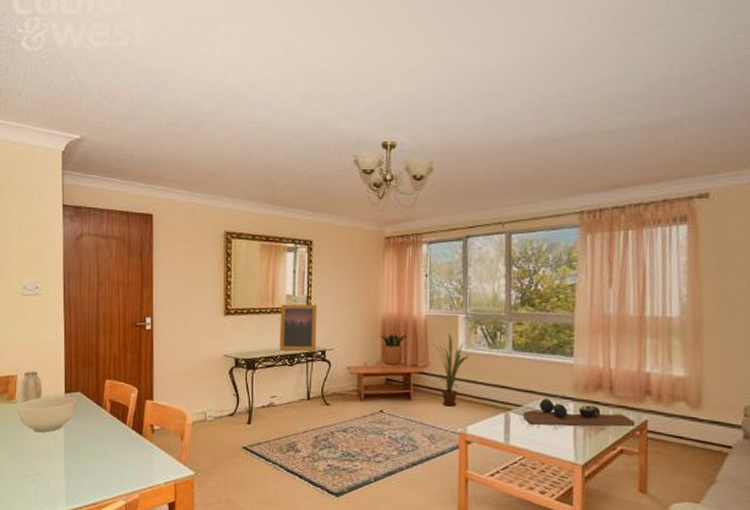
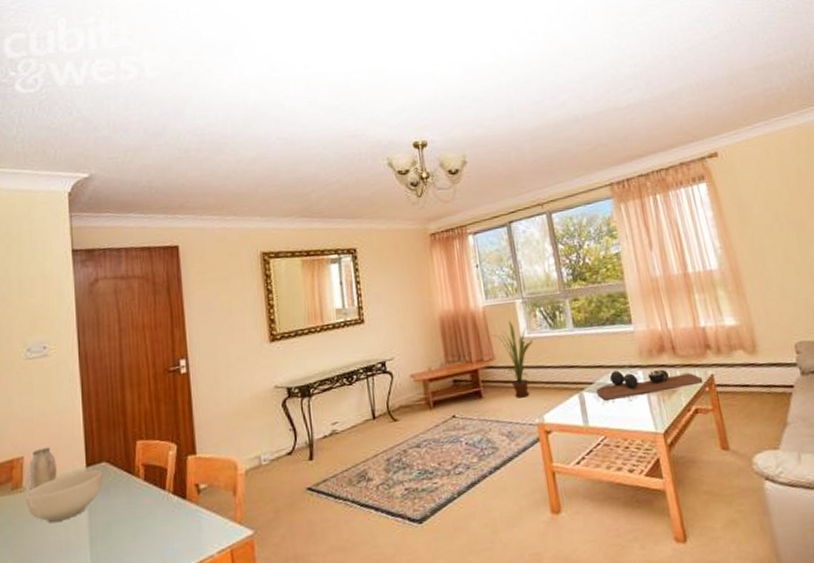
picture frame: present [279,304,318,351] -> none [331,314,375,371]
potted plant: present [379,333,407,365] -> none [439,331,468,365]

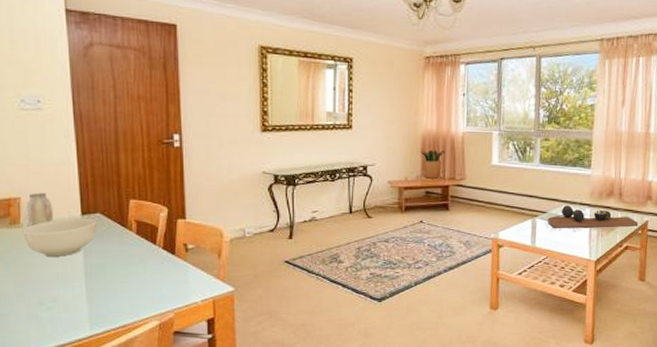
potted plant: none [439,331,468,365] -> present [419,149,445,179]
house plant: present [492,321,533,398] -> none [467,149,502,215]

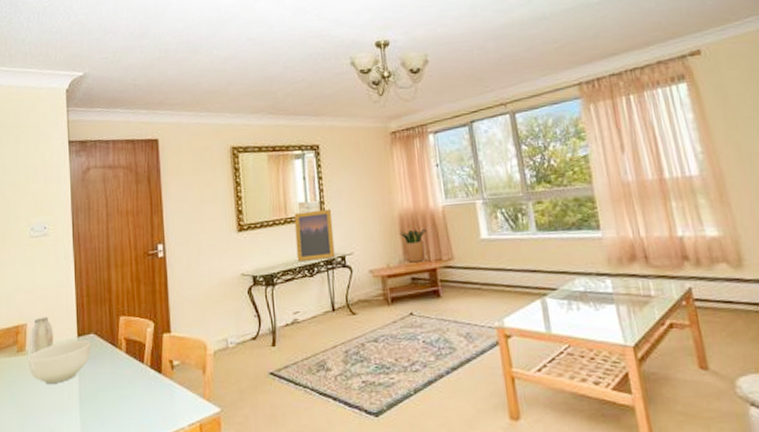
picture frame: none [320,121,359,167] -> present [294,209,335,262]
decorative tray: present [548,205,639,229] -> none [560,278,680,308]

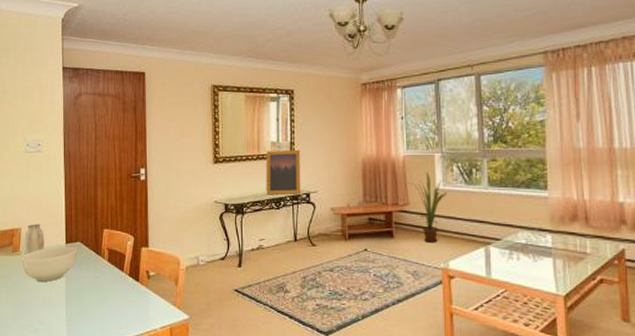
potted plant: present [398,229,427,263] -> none [360,174,386,205]
house plant: none [451,222,494,300] -> present [409,172,447,243]

